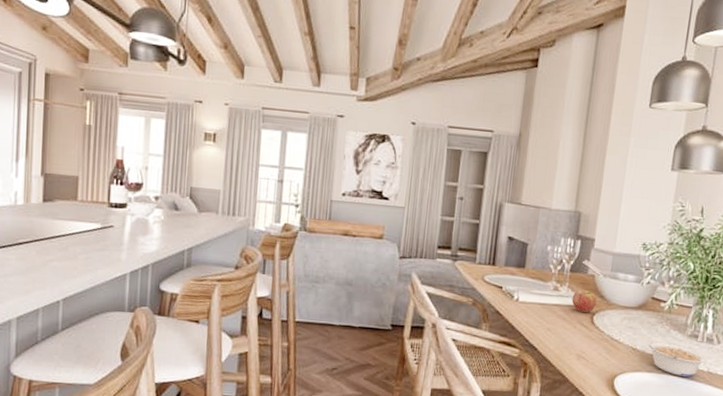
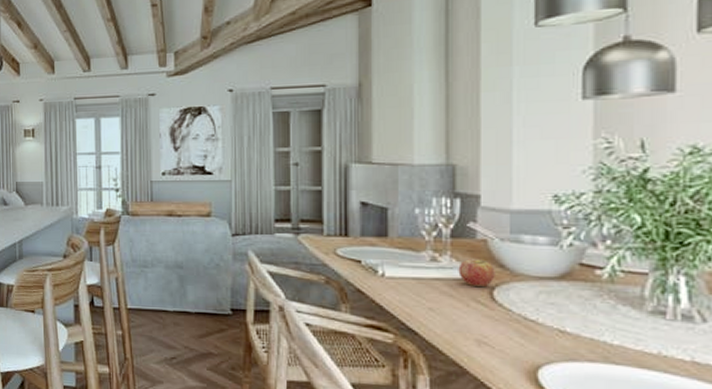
legume: present [647,341,707,377] -> none [583,320,687,369]

